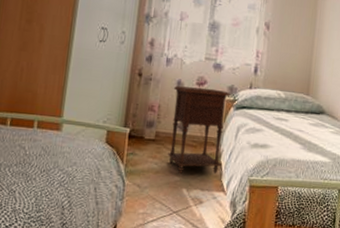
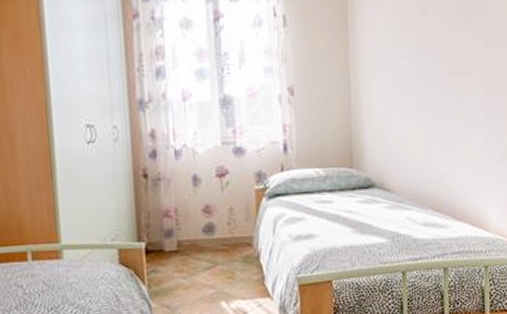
nightstand: present [168,86,230,175] -> none [190,178,262,286]

